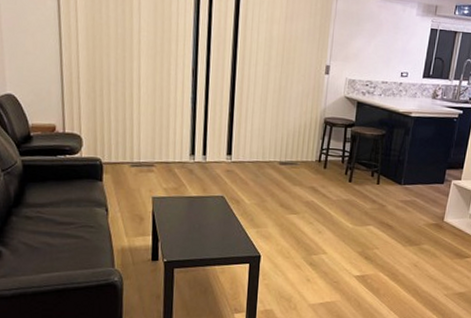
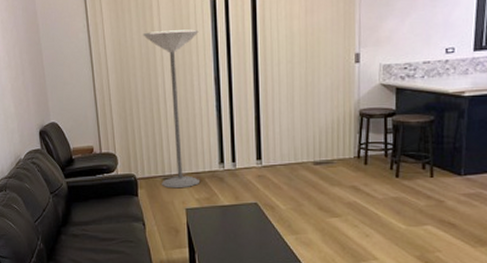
floor lamp: none [120,12,180,177] -> present [143,29,201,189]

